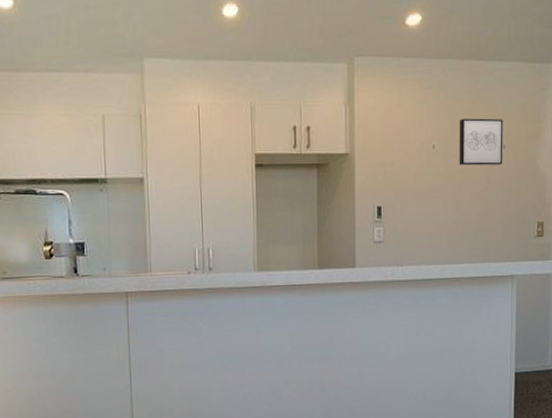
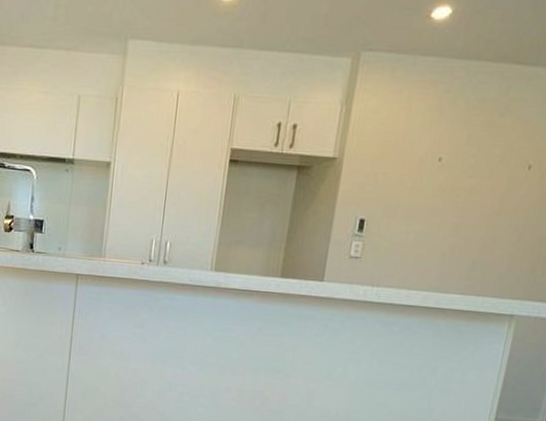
wall art: present [459,118,503,166] -> none [468,130,535,188]

